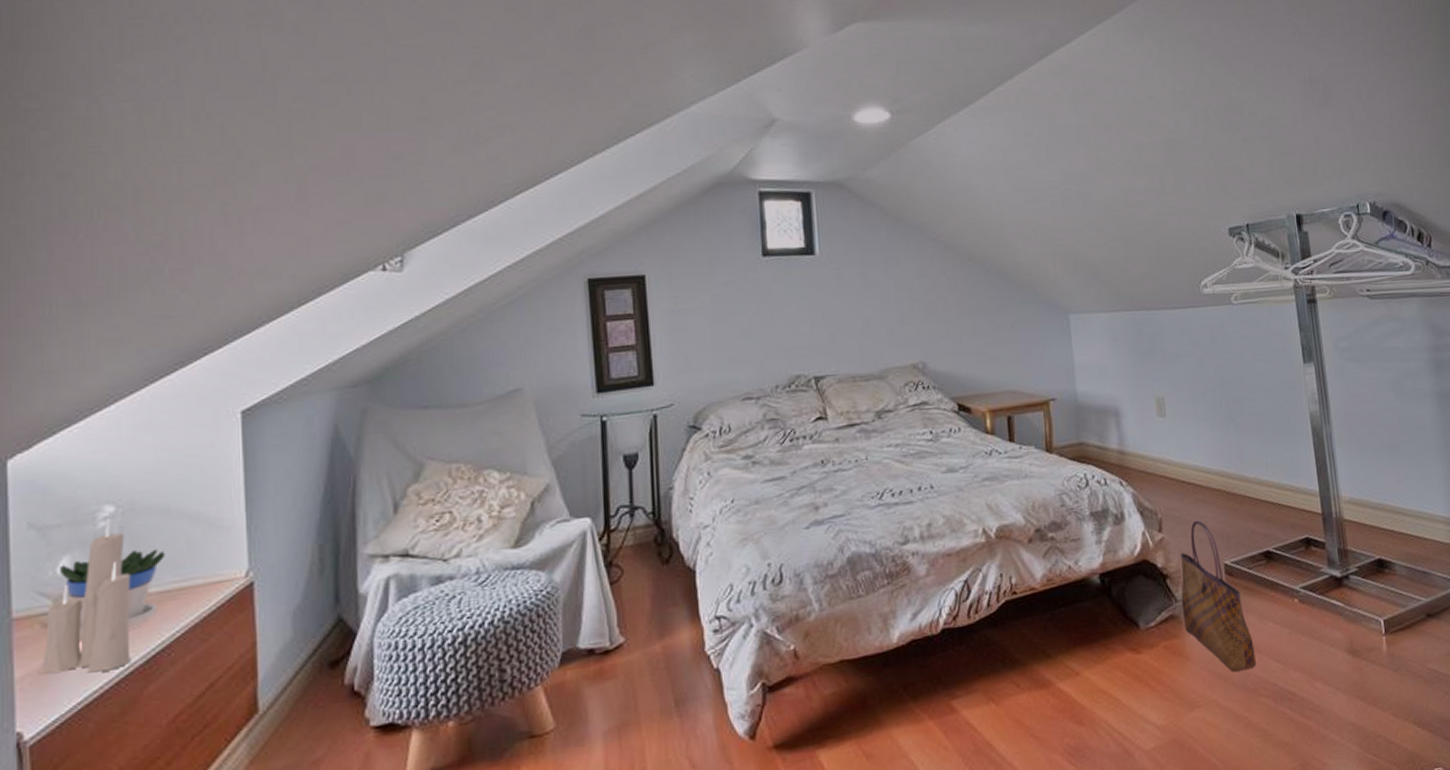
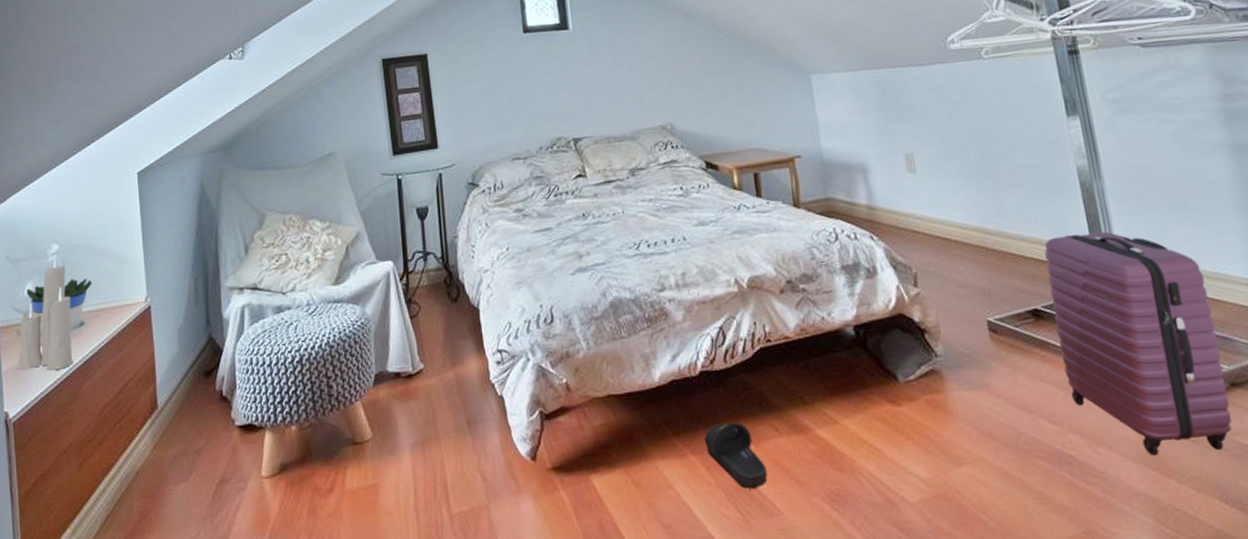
slipper: none [944,680,1007,750] -> present [705,421,768,489]
tote bag: present [1181,520,1256,672] -> none [939,275,1028,431]
suitcase: none [1278,475,1426,687] -> present [1044,232,1231,456]

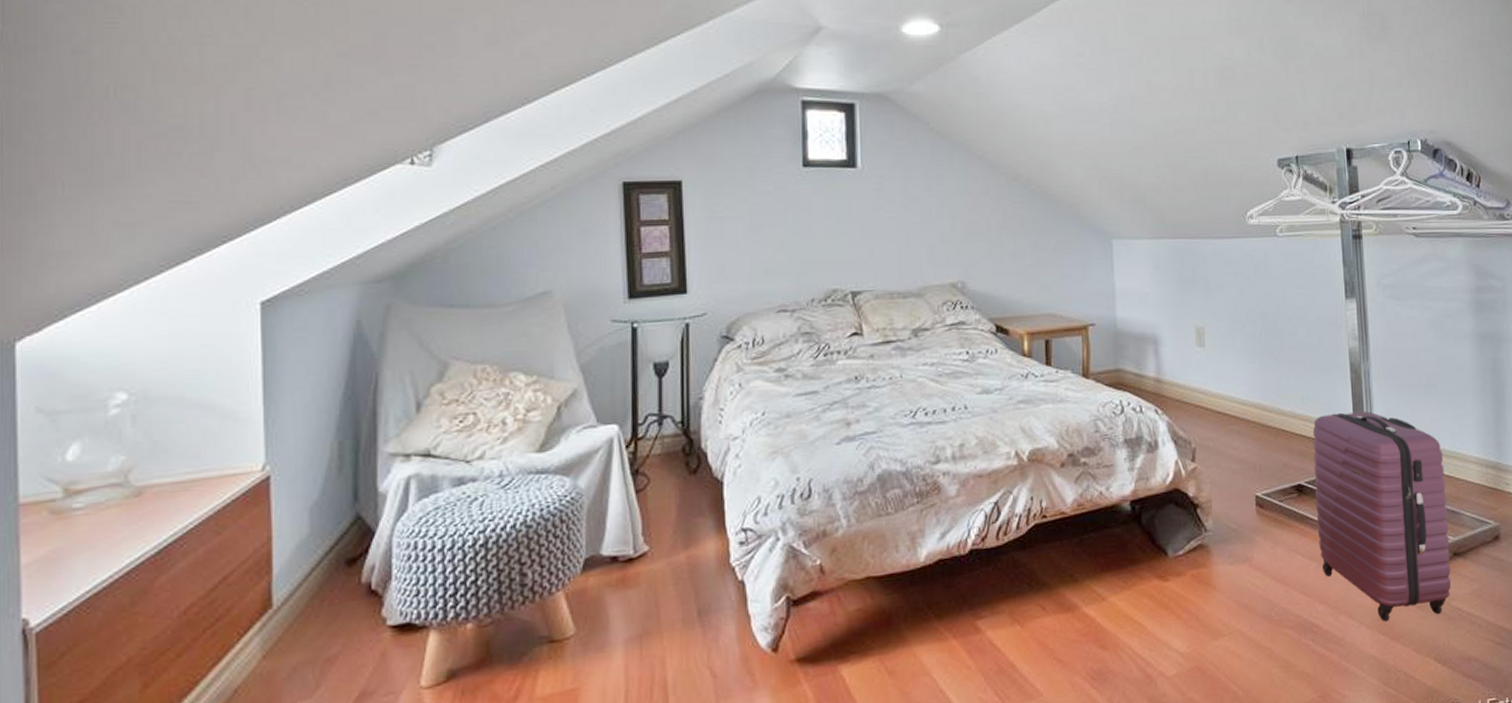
candle: present [16,254,73,371] -> none [45,406,144,562]
flowerpot: present [26,278,92,346] -> none [68,439,179,529]
slipper: present [705,421,768,489] -> none [969,602,1030,671]

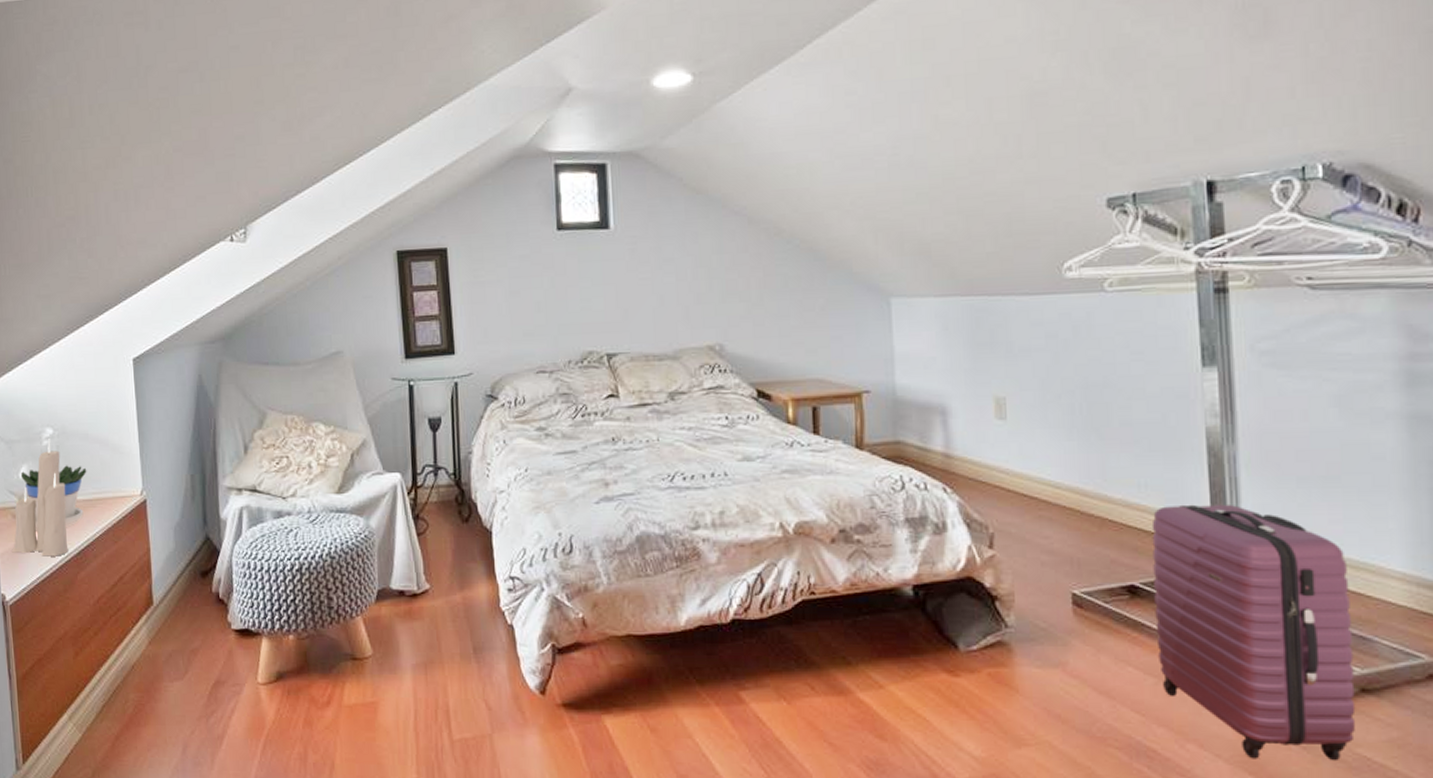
candle: none [45,406,144,562] -> present [12,439,69,557]
flowerpot: none [68,439,179,529] -> present [20,465,87,531]

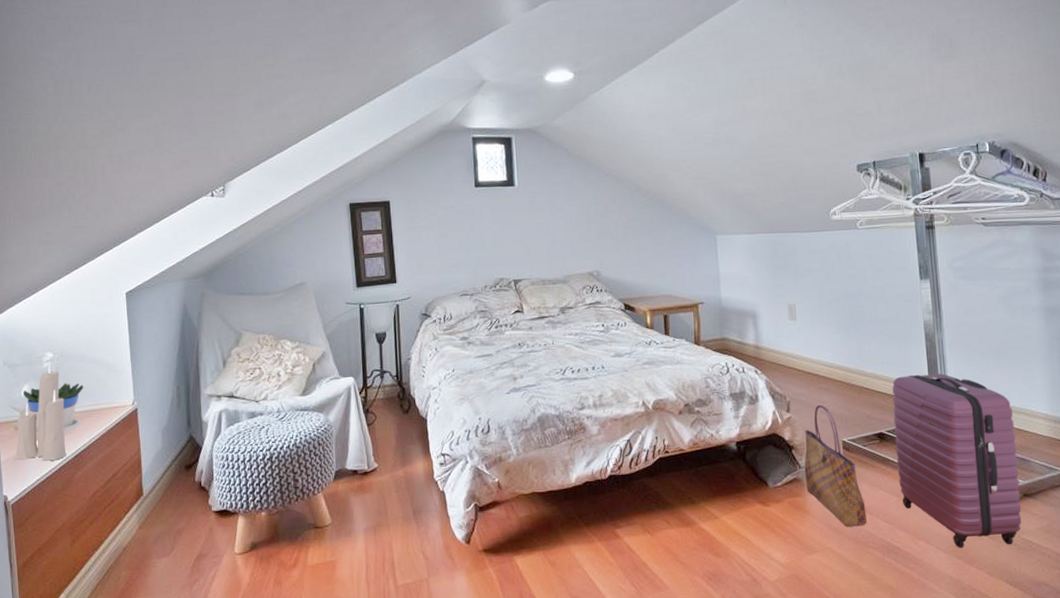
tote bag: none [1013,540,1106,715] -> present [804,404,867,527]

